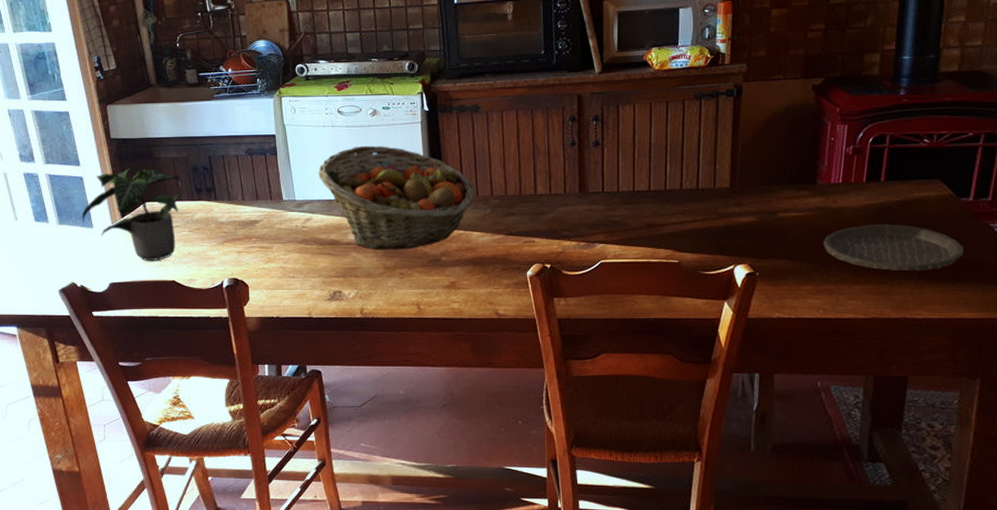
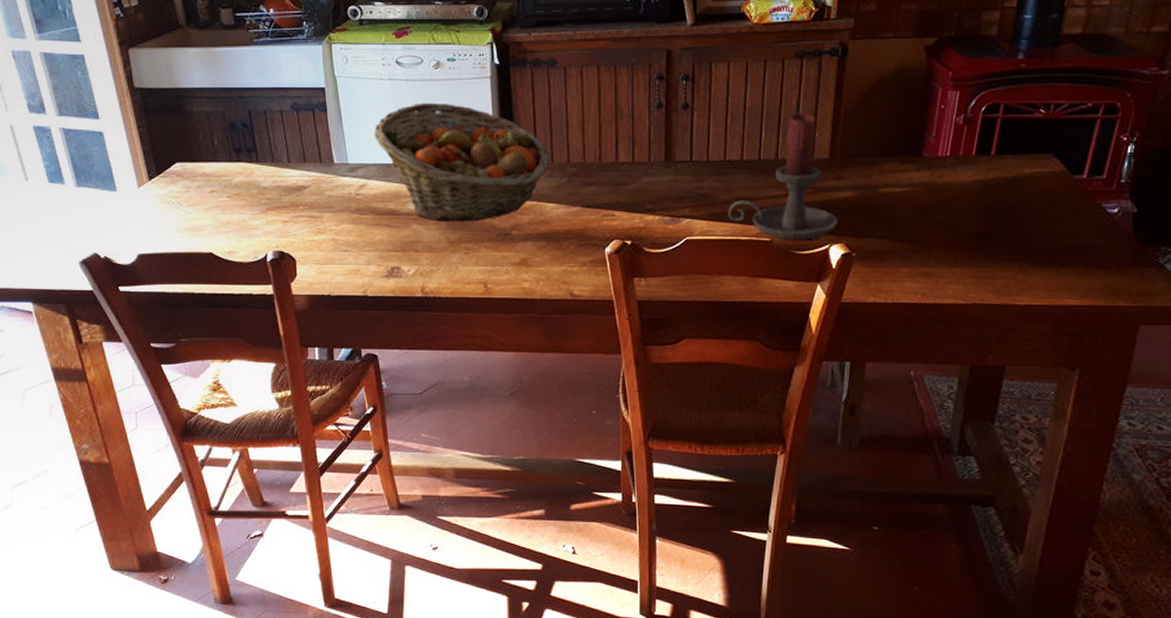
potted plant: present [81,168,182,261] -> none [103,123,219,230]
candle holder: none [638,147,741,262] -> present [728,112,838,240]
plate: present [823,224,964,271] -> none [926,202,1073,253]

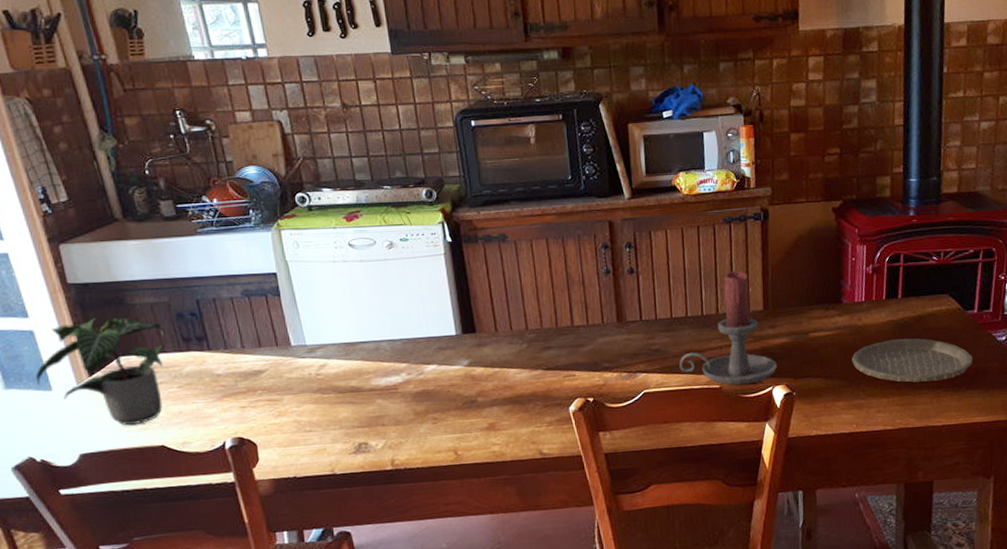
potted plant: none [103,123,219,230] -> present [35,317,166,425]
fruit basket: present [373,102,549,222] -> none [330,281,508,395]
plate: none [926,202,1073,253] -> present [852,338,973,383]

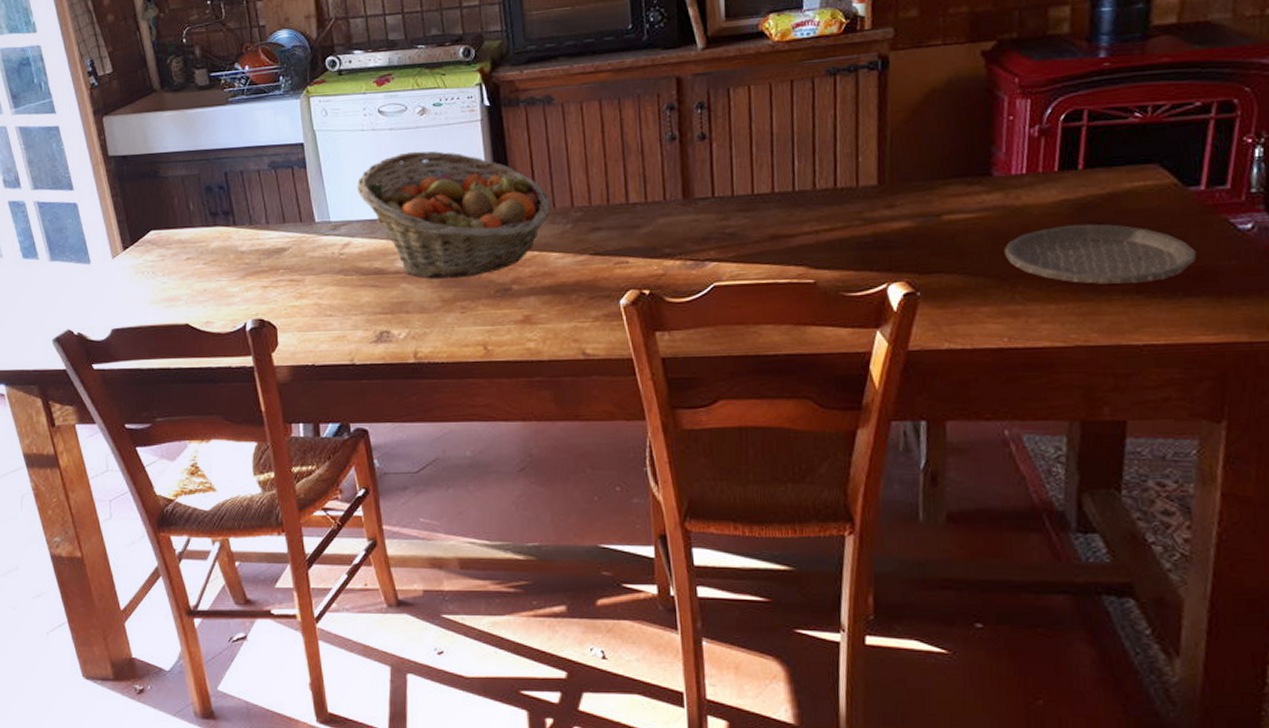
potted plant: present [35,317,166,425] -> none [77,190,195,301]
fruit basket: none [330,281,508,395] -> present [356,151,551,279]
candle holder: present [679,271,777,385] -> none [761,135,895,281]

